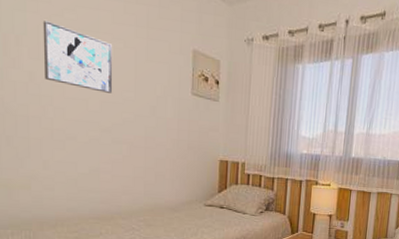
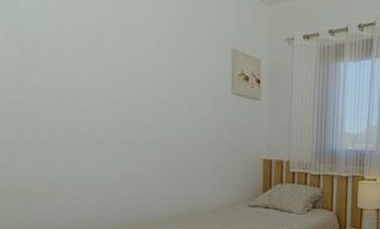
wall art: present [42,21,113,93] -> none [66,20,147,94]

